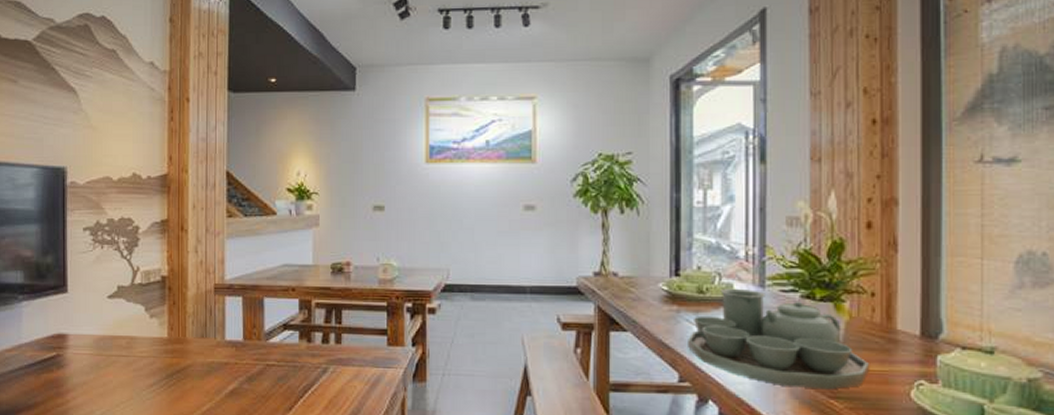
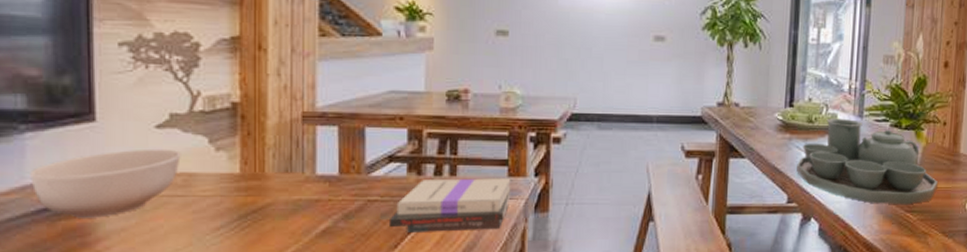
bowl: none [25,315,125,372] -> present [30,148,181,218]
books: none [284,346,391,397] -> present [388,178,511,232]

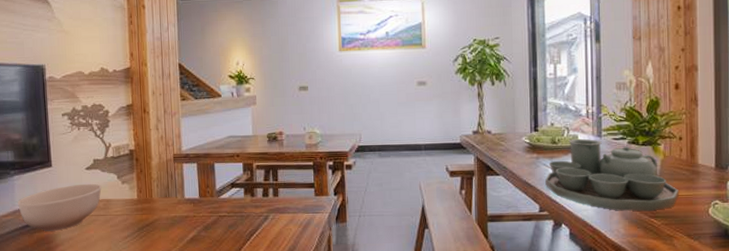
books: present [388,178,511,232] -> none [234,197,318,239]

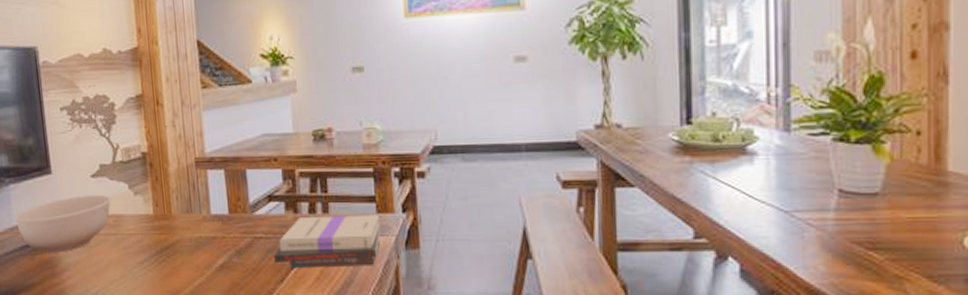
books: none [234,197,318,239] -> present [273,215,381,268]
tea set: present [545,138,680,212] -> none [703,134,916,241]

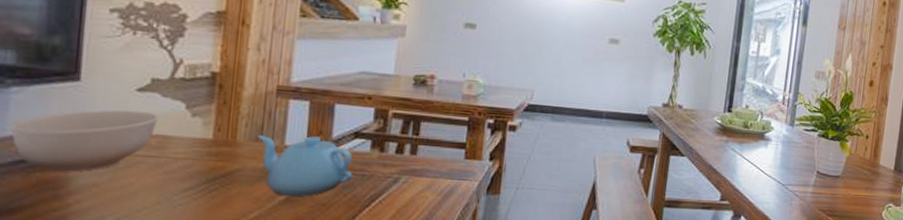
teapot: none [188,203,274,264] -> present [258,135,353,197]
books: present [273,215,381,268] -> none [348,157,468,208]

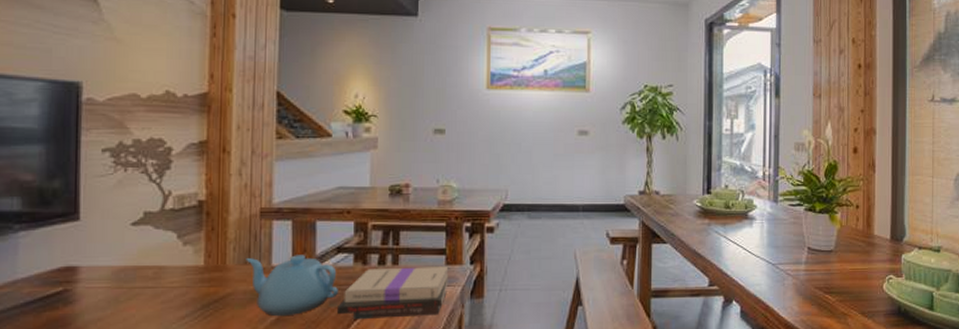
bowl: present [11,110,159,172] -> none [21,244,153,309]
books: none [348,157,468,208] -> present [336,266,449,319]

